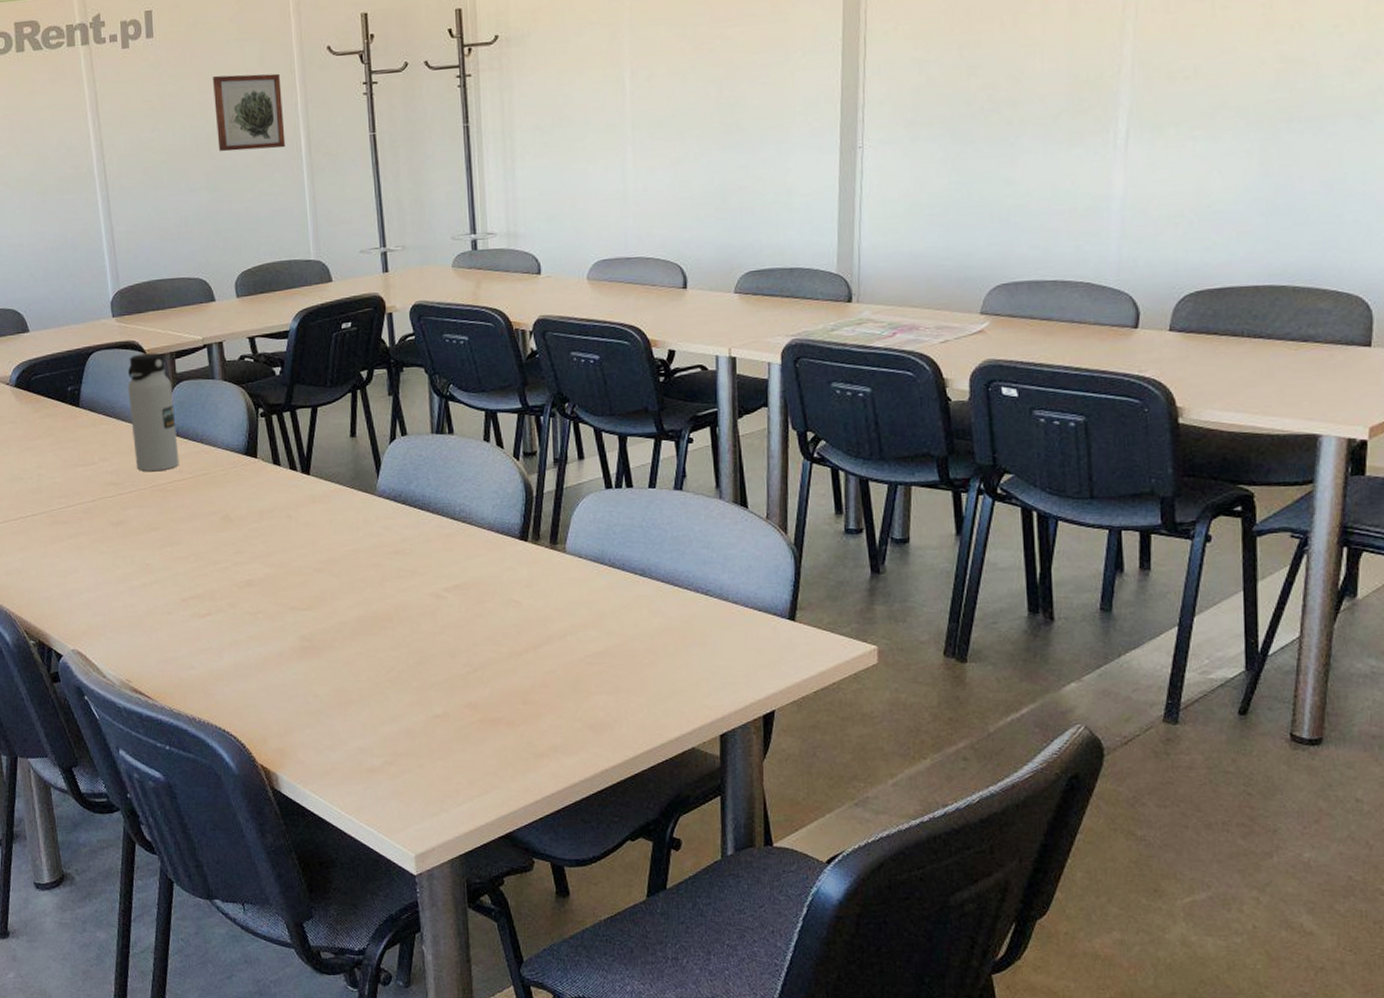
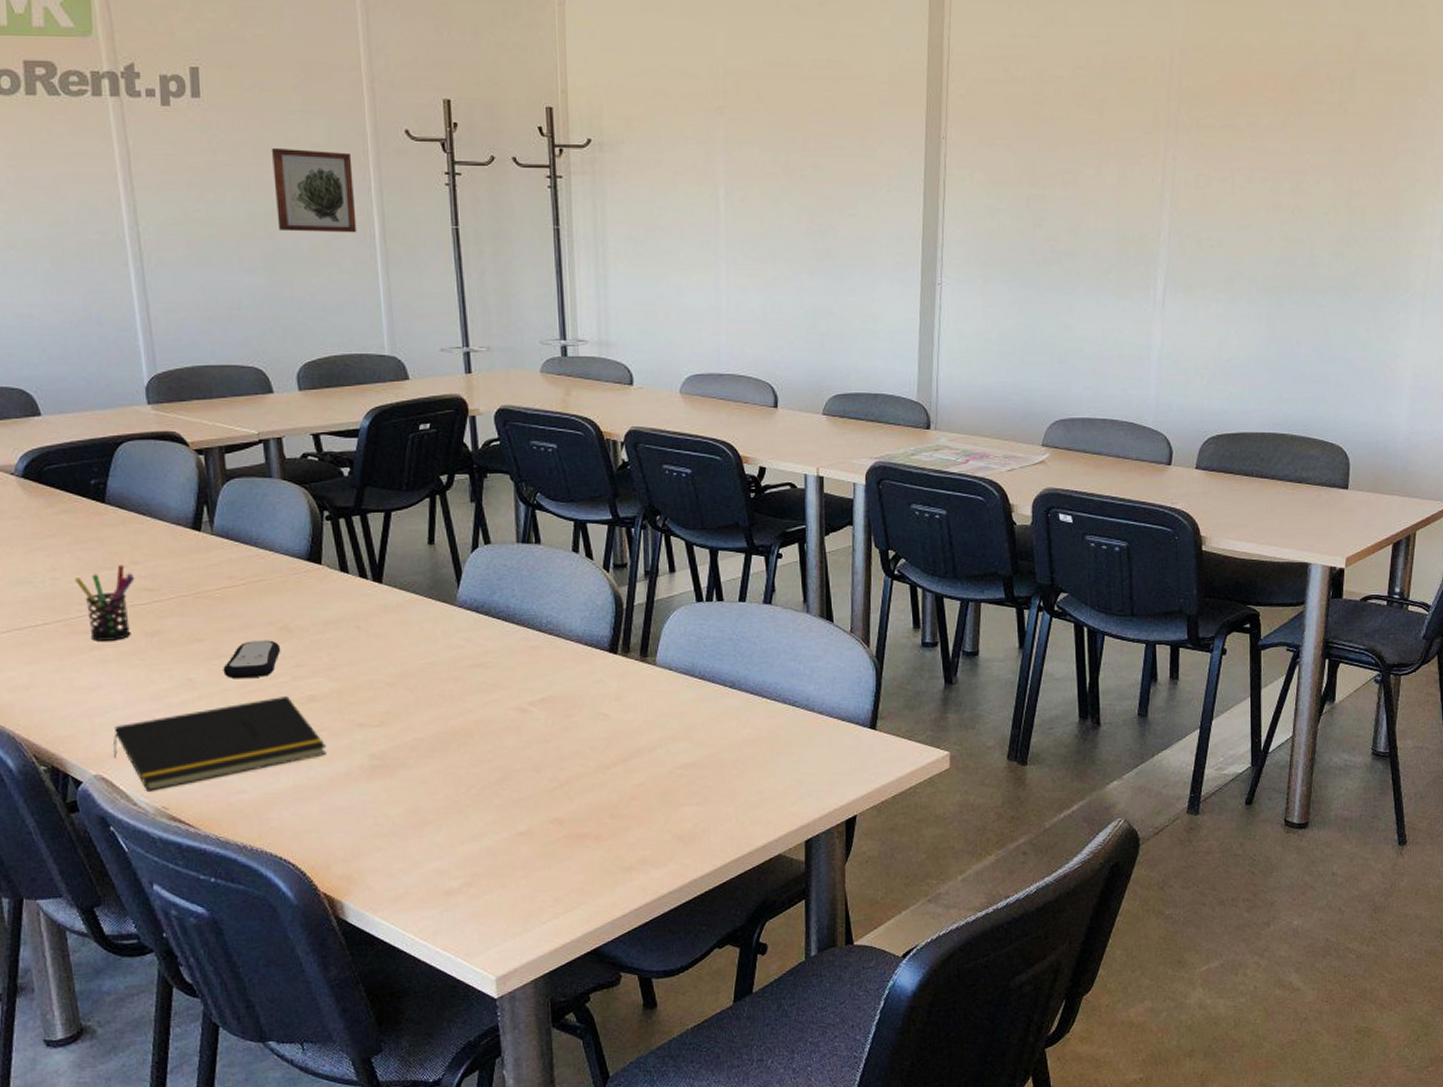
pen holder: none [56,461,103,530] -> present [74,564,135,641]
notepad: none [87,581,262,666] -> present [113,696,326,792]
water bottle: present [128,353,179,471] -> none [166,446,229,576]
remote control: none [175,529,223,565] -> present [223,640,281,679]

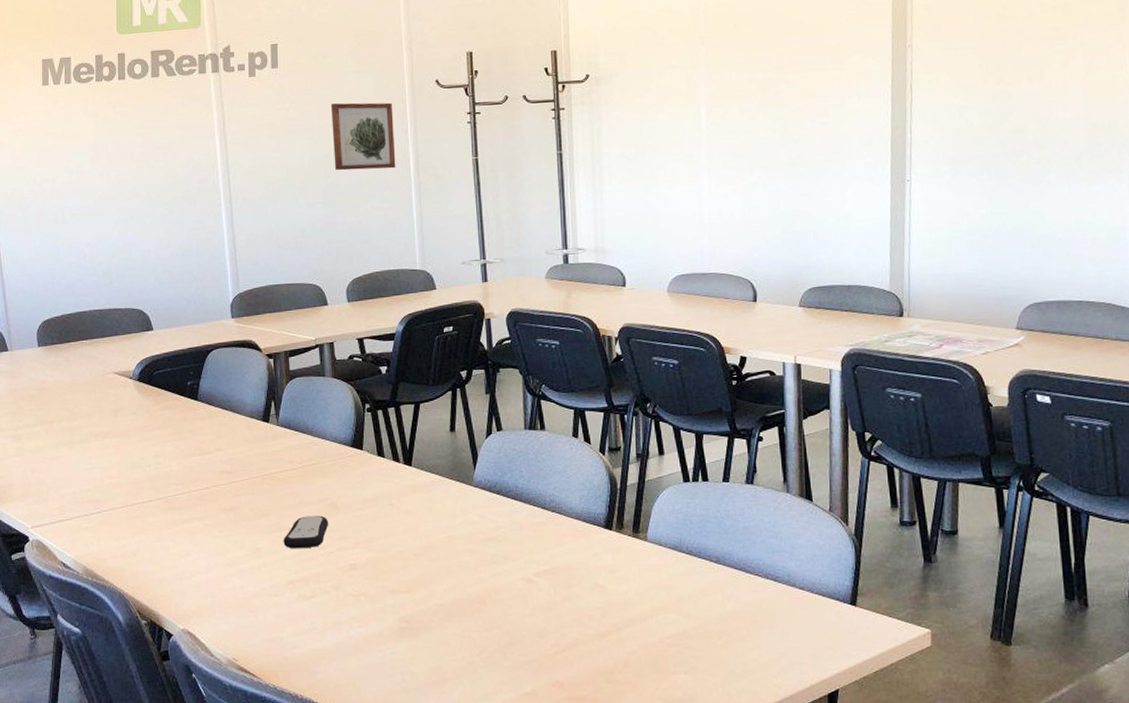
pen holder: present [74,564,135,641] -> none [173,451,218,516]
notepad: present [113,696,326,792] -> none [197,565,363,645]

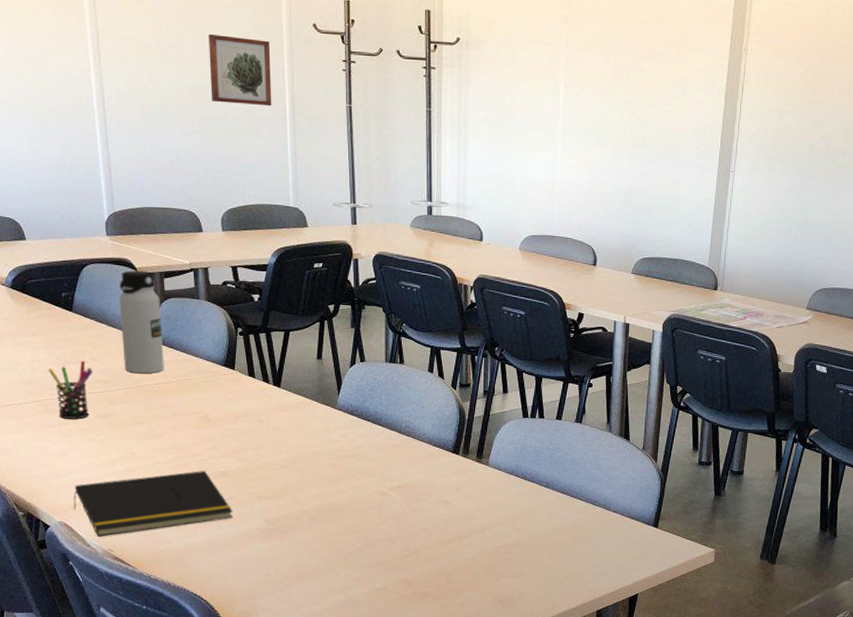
pen holder: none [173,451,218,516] -> present [48,360,93,419]
notepad: none [197,565,363,645] -> present [74,471,233,537]
water bottle: none [244,351,290,461] -> present [119,270,164,373]
remote control: present [283,515,329,549] -> none [157,426,202,455]

